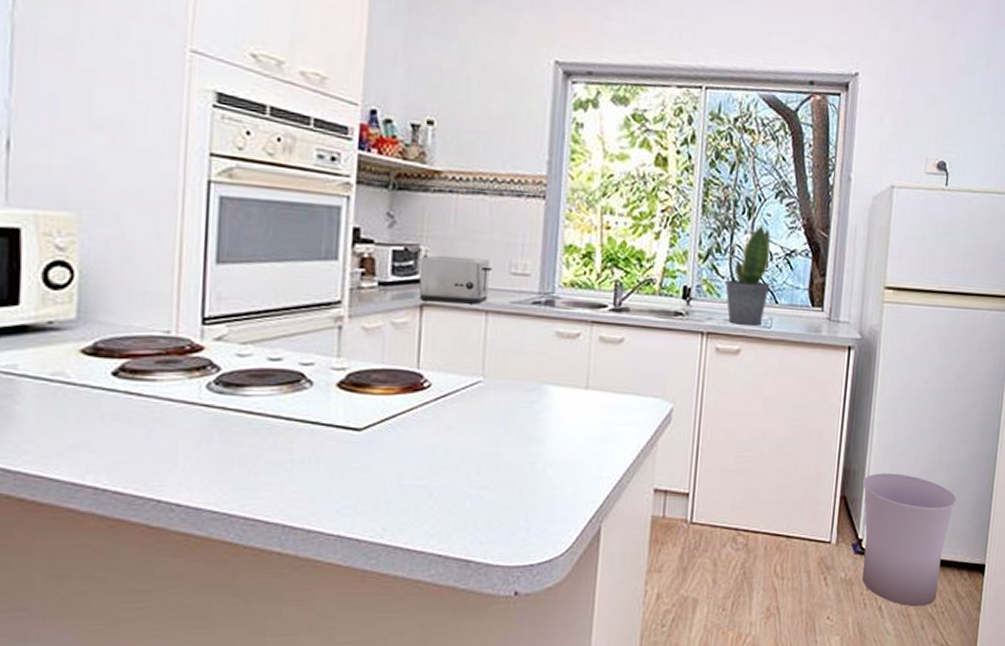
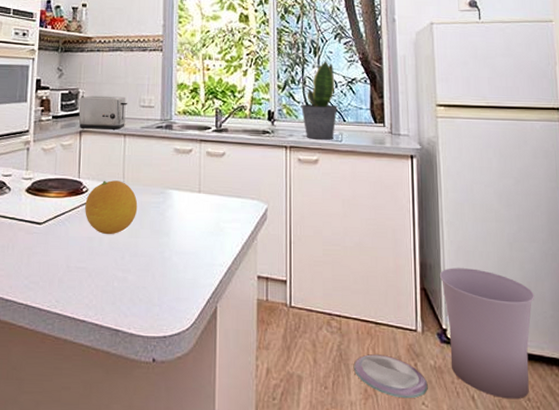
fruit: none [426,372,502,443] -> present [85,180,138,235]
pet bowl: none [757,570,836,614] -> present [353,354,428,399]

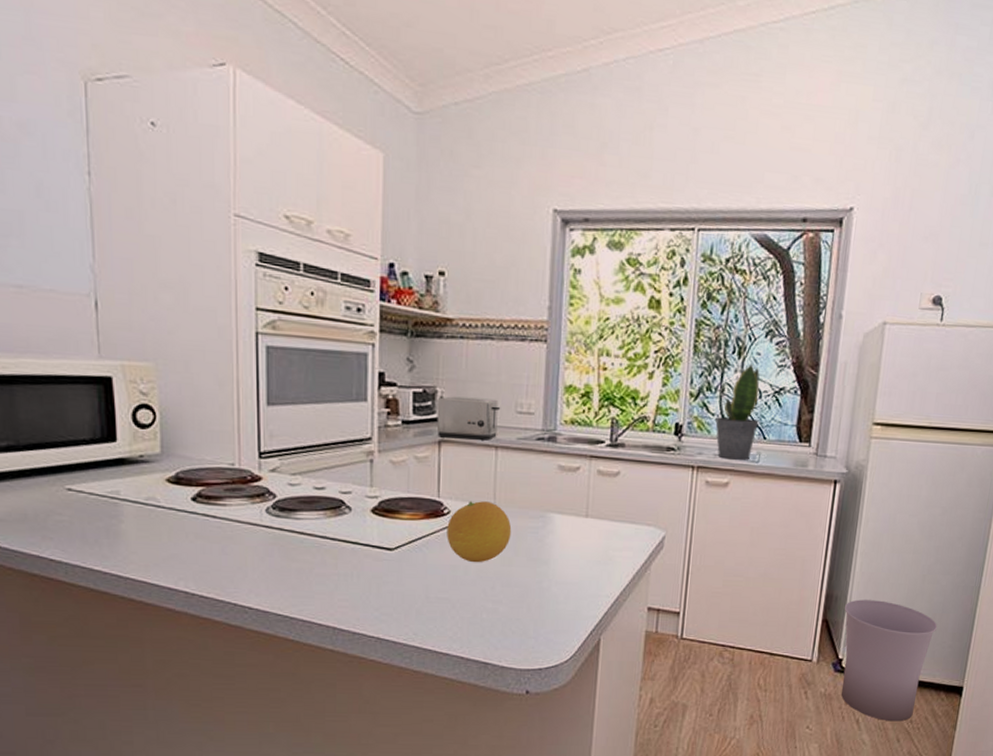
pet bowl: present [353,354,428,399] -> none [741,683,815,723]

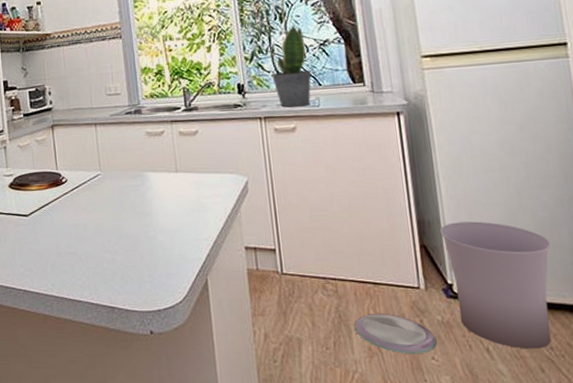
toaster: present [436,396,501,440] -> none [47,87,95,123]
fruit: present [447,501,512,563] -> none [66,168,118,221]
pet bowl: none [741,683,815,723] -> present [354,313,437,355]

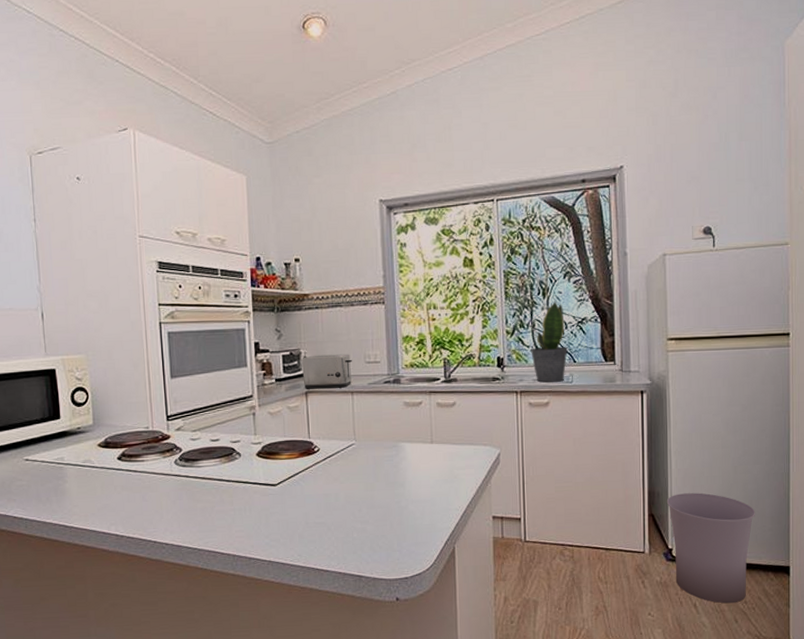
toaster: none [47,87,95,123] -> present [302,354,353,389]
pet bowl: present [354,313,437,355] -> none [585,576,654,612]

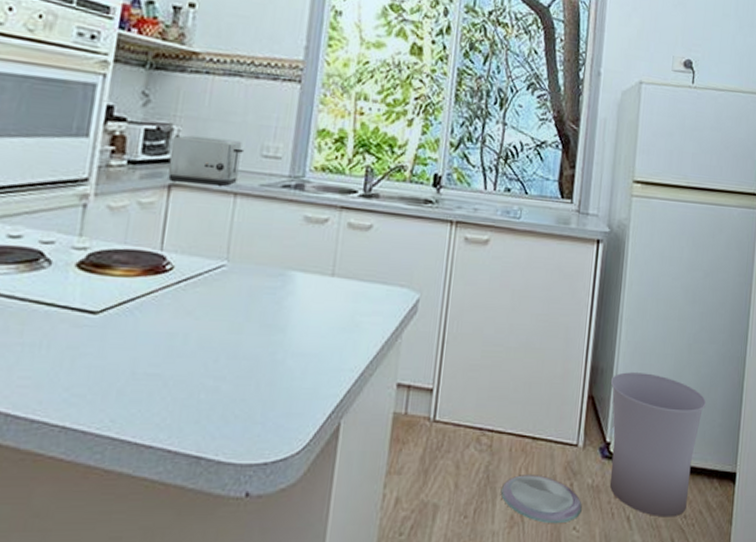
potted plant: present [530,301,569,383] -> none [475,115,522,217]
pet bowl: none [585,576,654,612] -> present [500,475,582,524]

